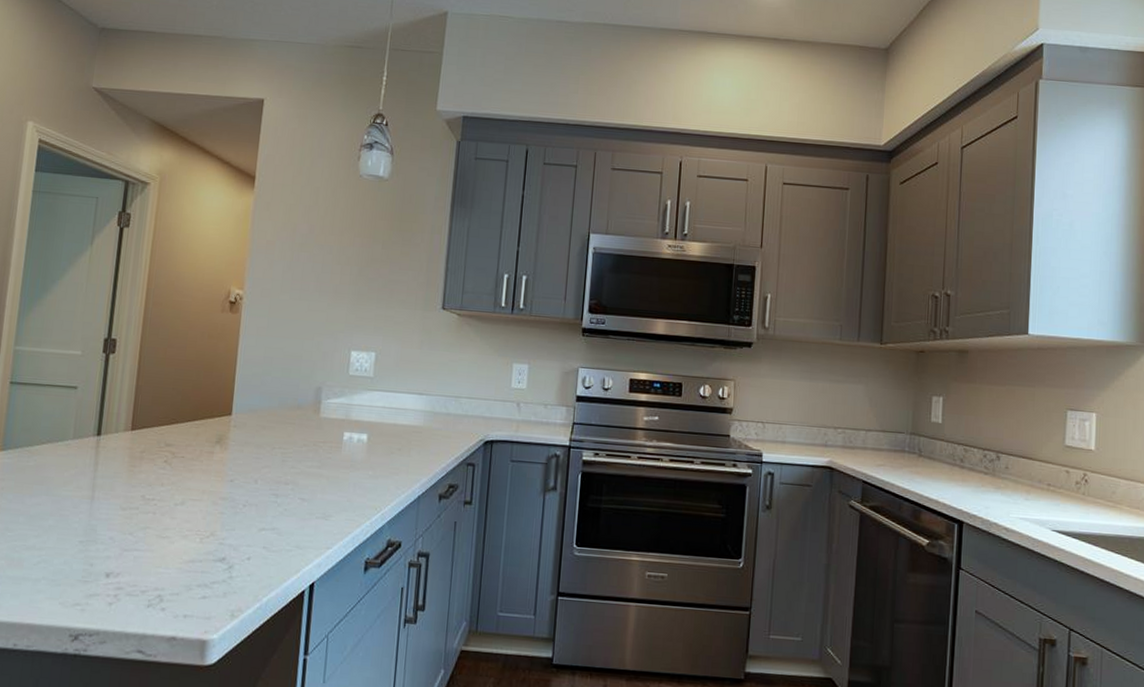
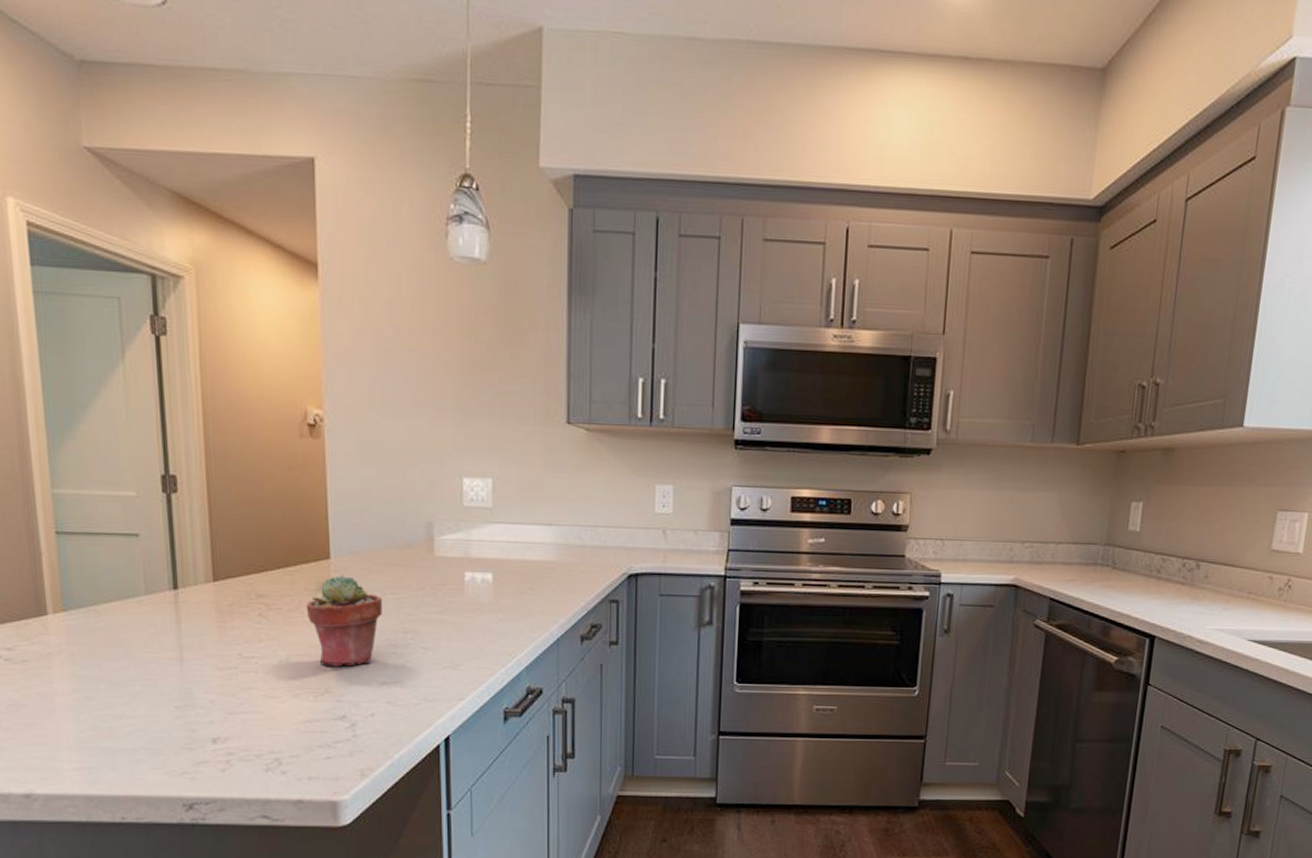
potted succulent: none [205,429,271,513] -> present [306,574,382,667]

